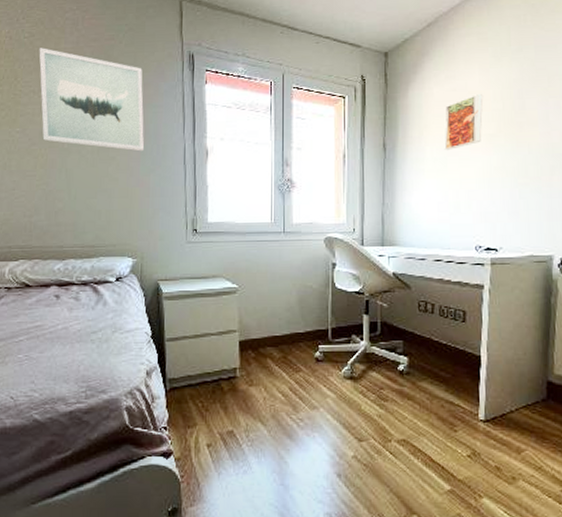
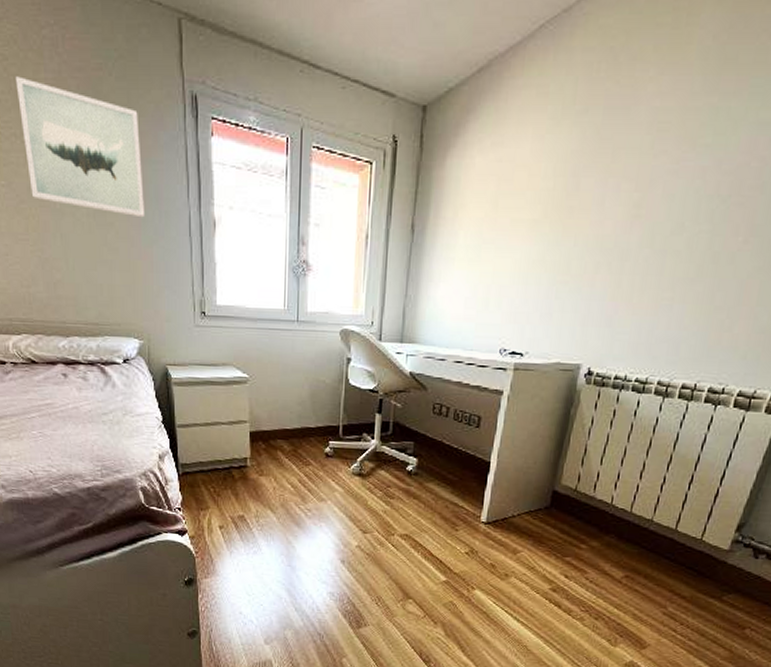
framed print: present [444,93,484,150] -> none [479,166,533,236]

